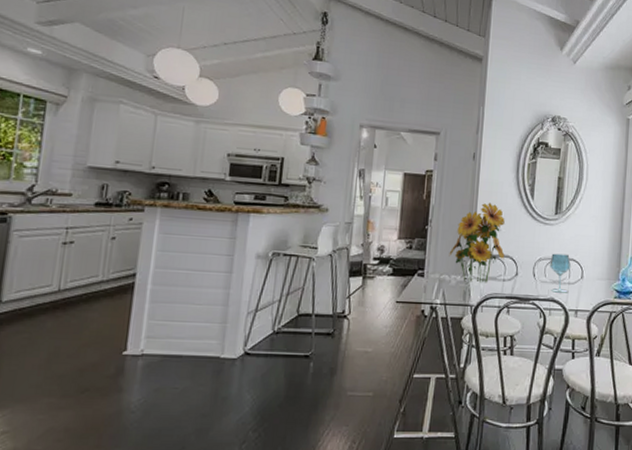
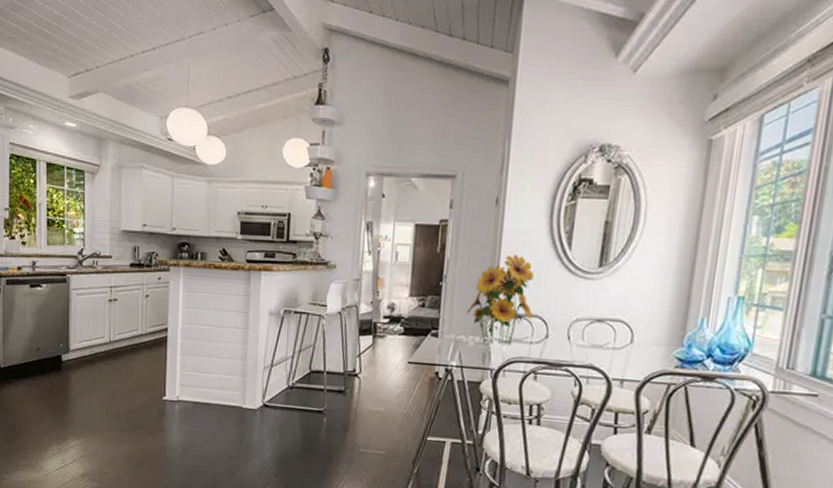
wine glass: present [549,253,572,293] -> none [589,313,618,360]

